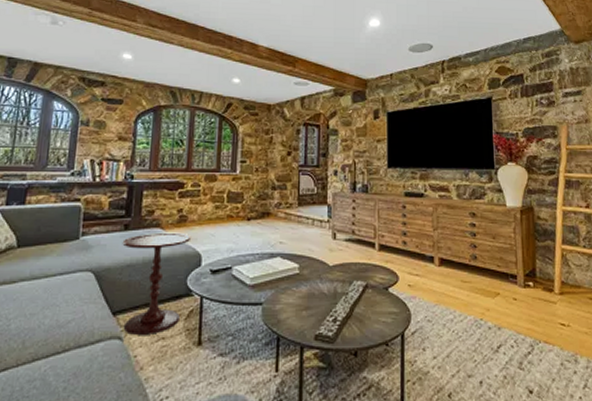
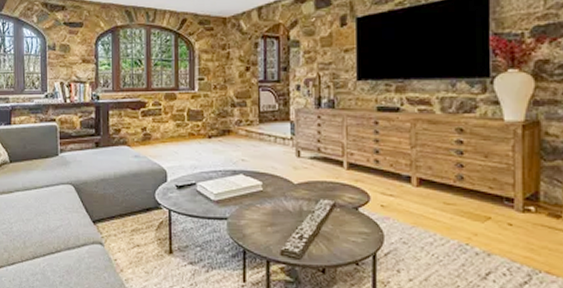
side table: present [122,232,192,335] -> none [95,149,157,242]

